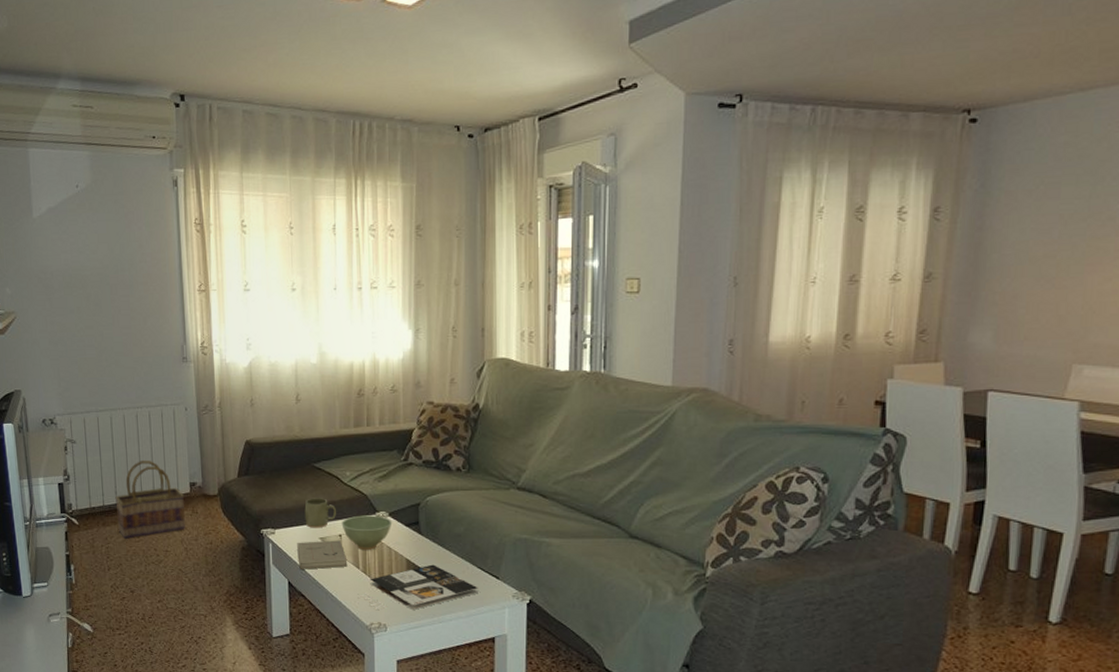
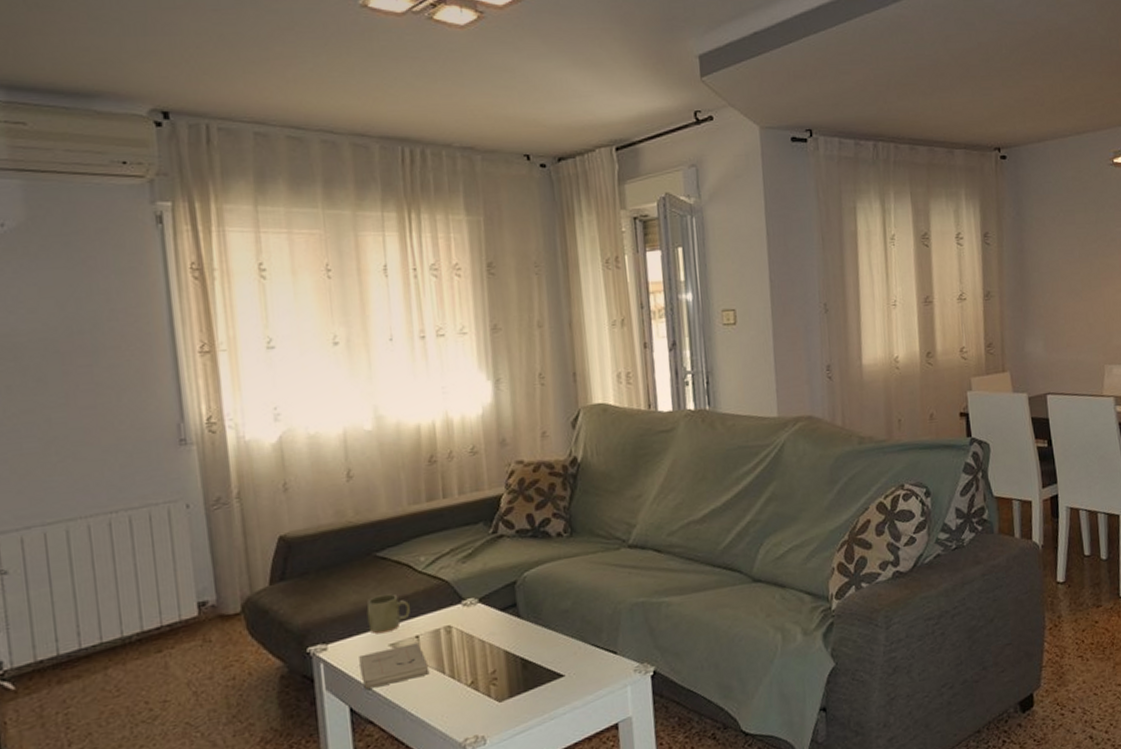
basket: present [115,461,186,539] -> none [77,582,193,697]
bowl: present [341,515,393,550] -> none [417,603,484,650]
magazine: present [357,564,479,611] -> none [445,651,596,722]

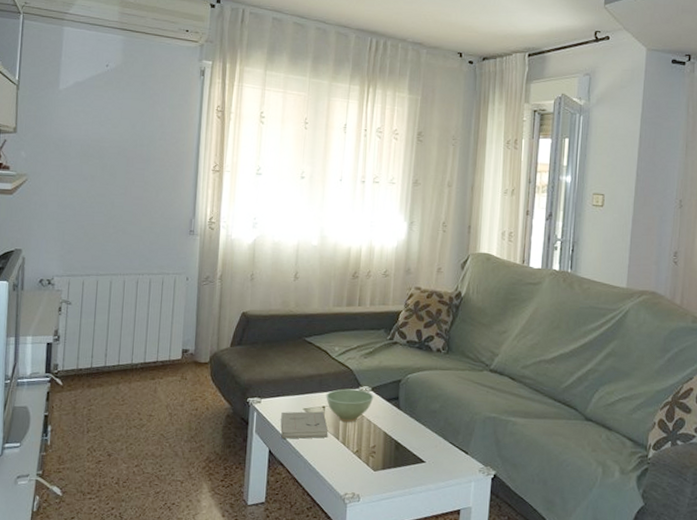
mug: present [366,593,411,634] -> none [291,370,323,399]
bowl: none [417,603,484,650] -> present [326,388,374,422]

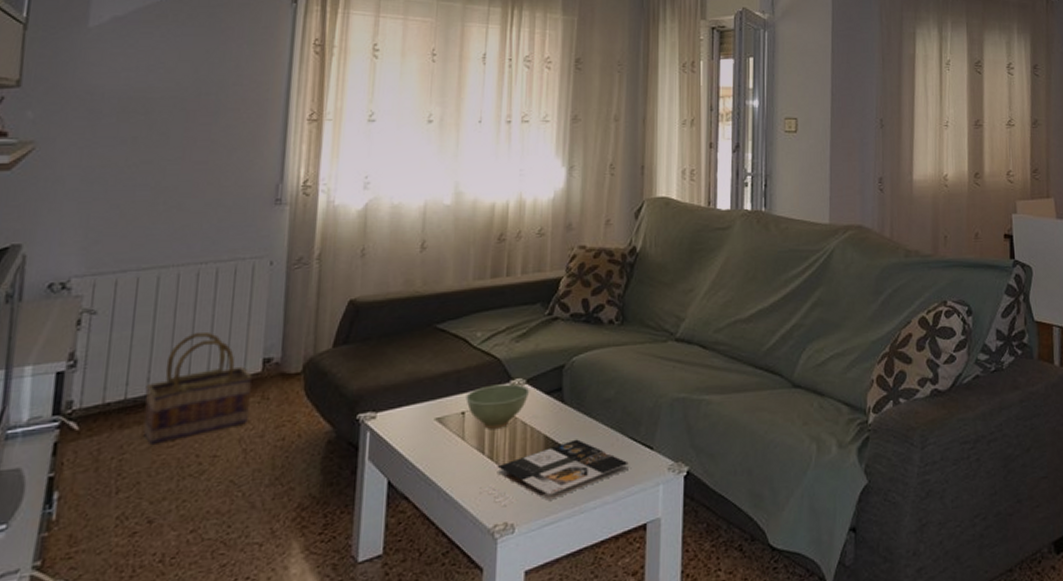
basket: none [103,325,176,402] -> present [143,333,253,445]
book: present [280,411,329,439] -> none [404,419,470,463]
magazine: none [335,438,449,481] -> present [479,439,630,507]

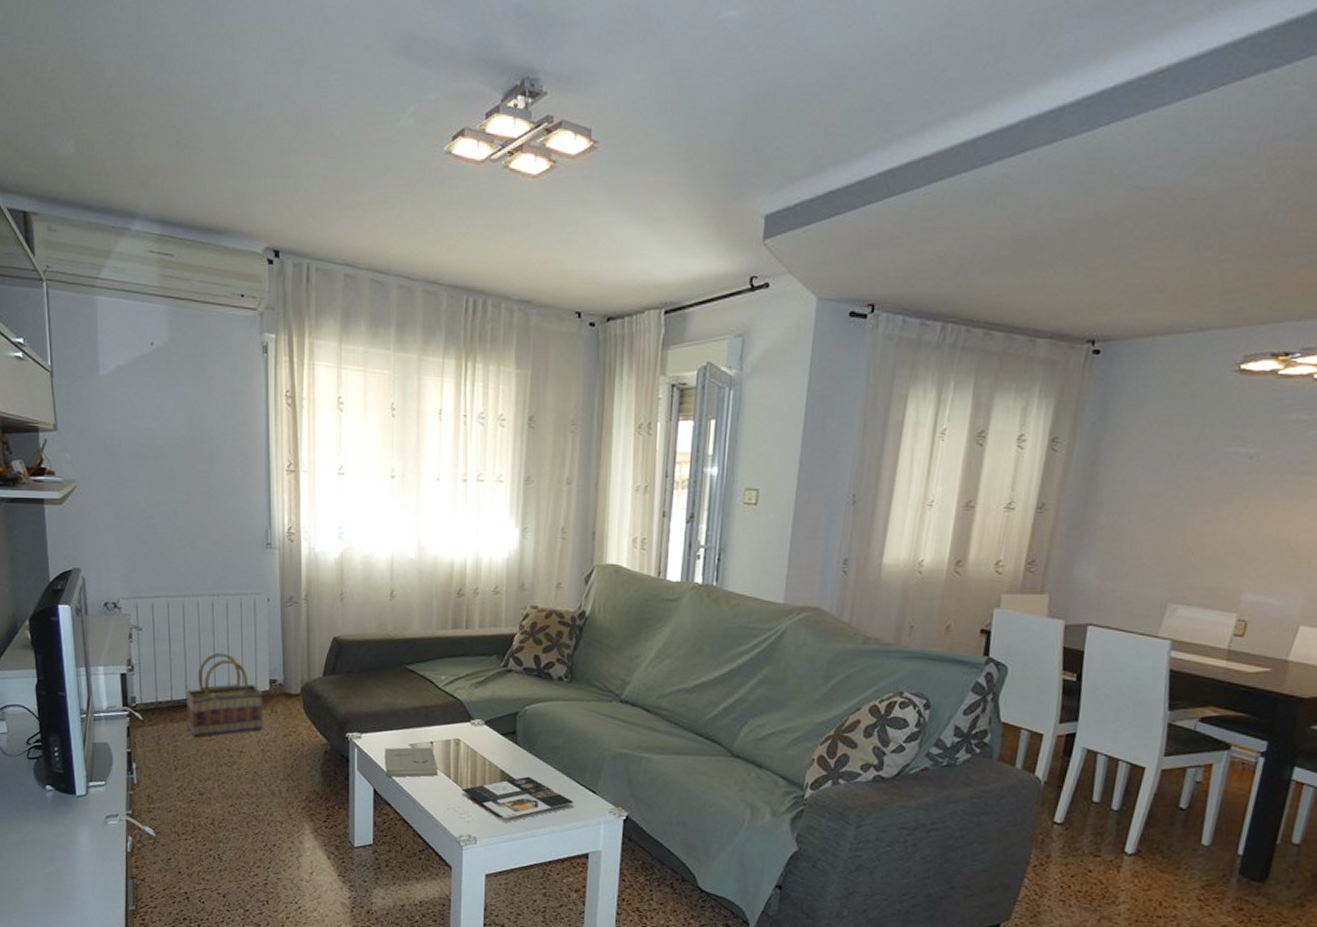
book: none [404,419,470,463] -> present [385,747,438,777]
bowl: present [466,383,530,429] -> none [433,722,488,759]

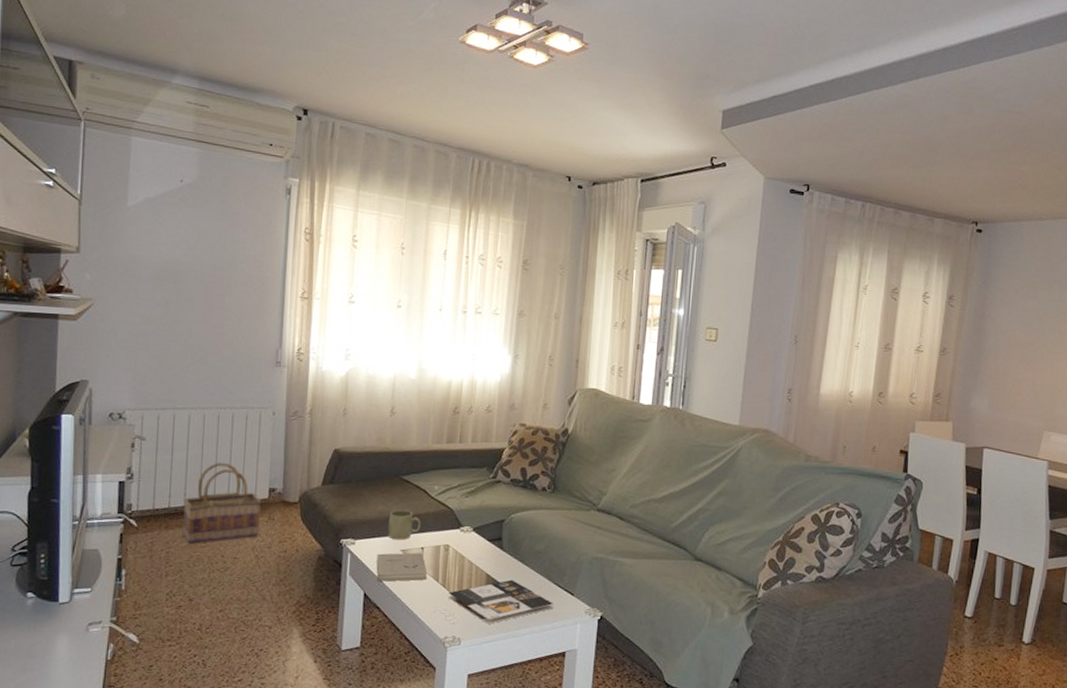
mug: none [394,701,430,734] -> present [387,510,422,540]

